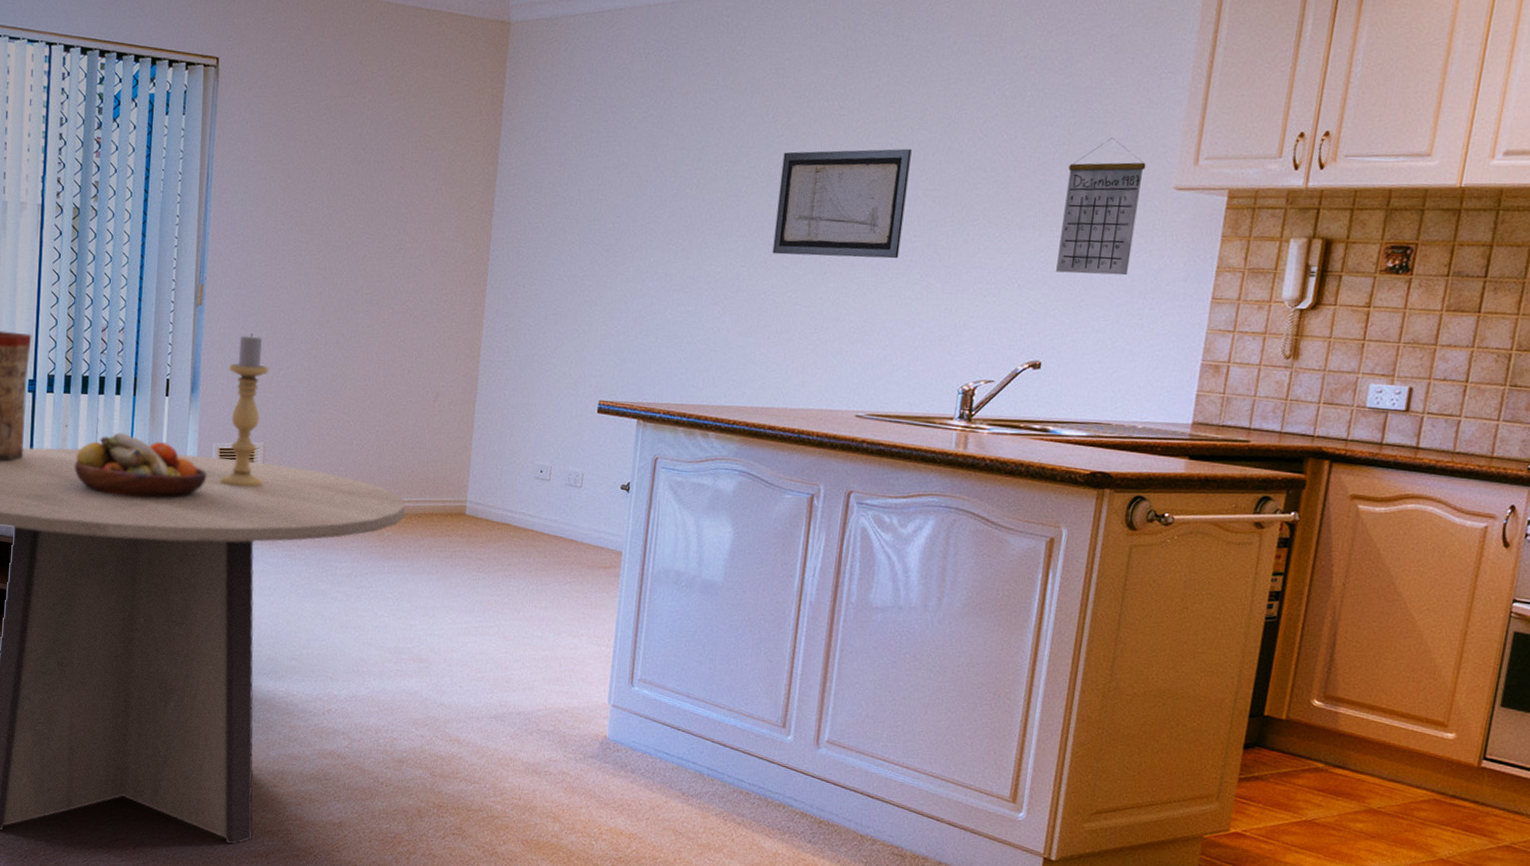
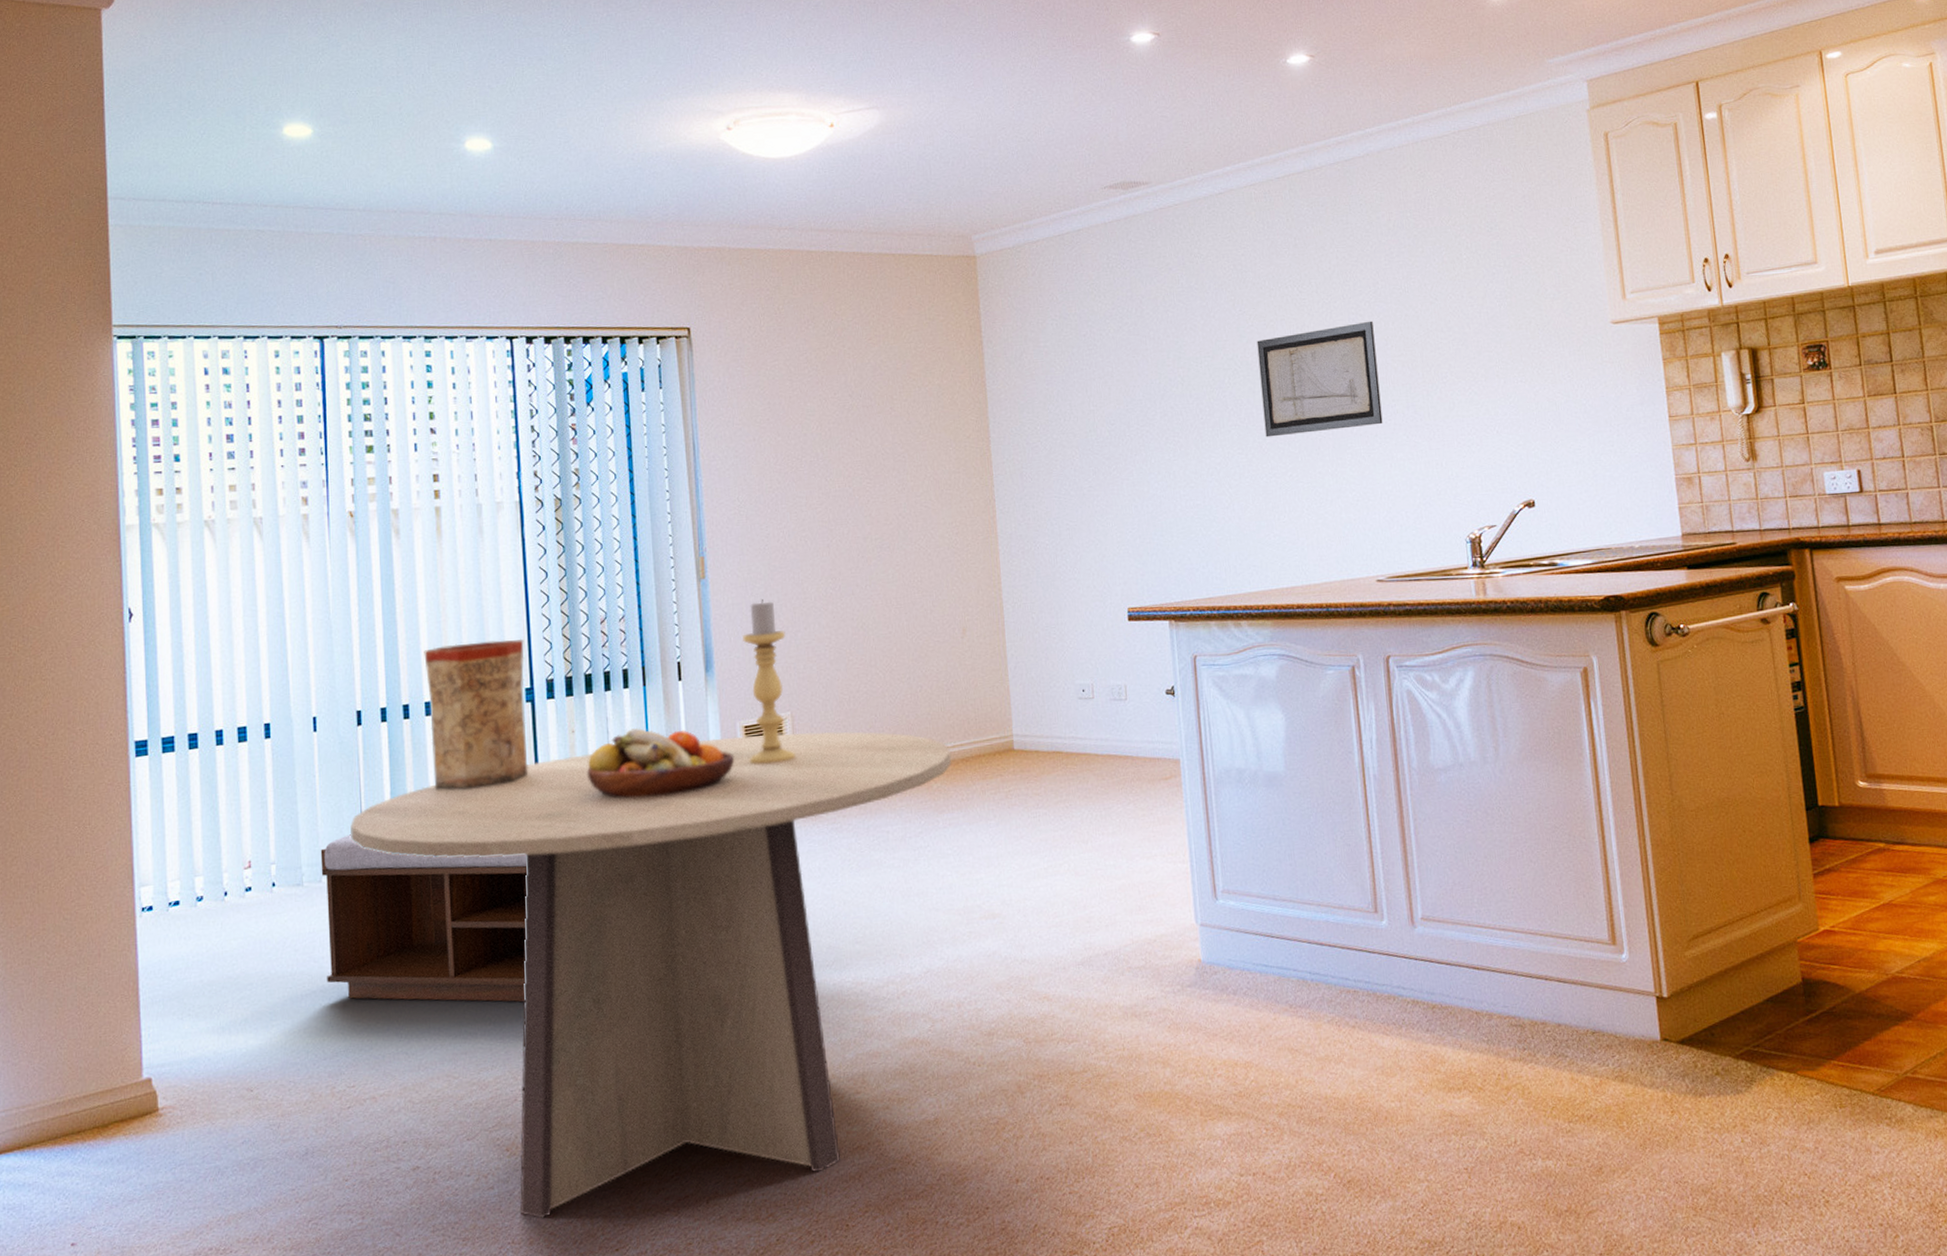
calendar: present [1056,137,1146,276] -> none [1515,285,1591,414]

